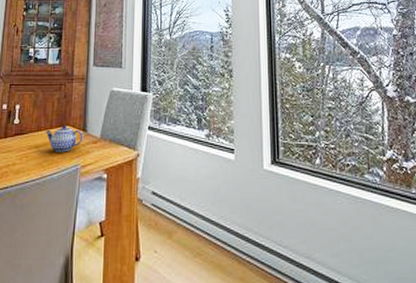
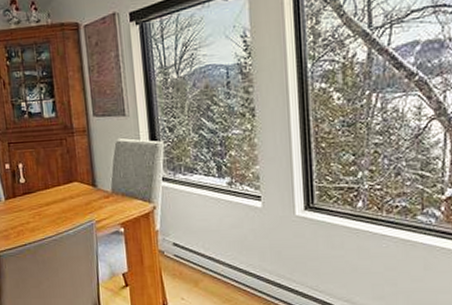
teapot: present [45,125,83,152] -> none [53,181,94,209]

